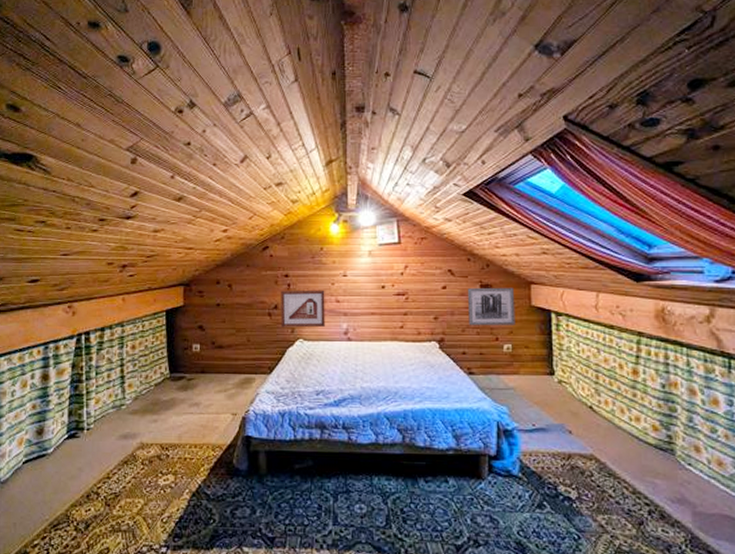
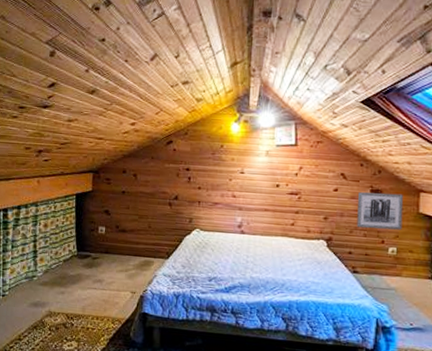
picture frame: present [281,290,325,328] -> none [180,183,223,220]

